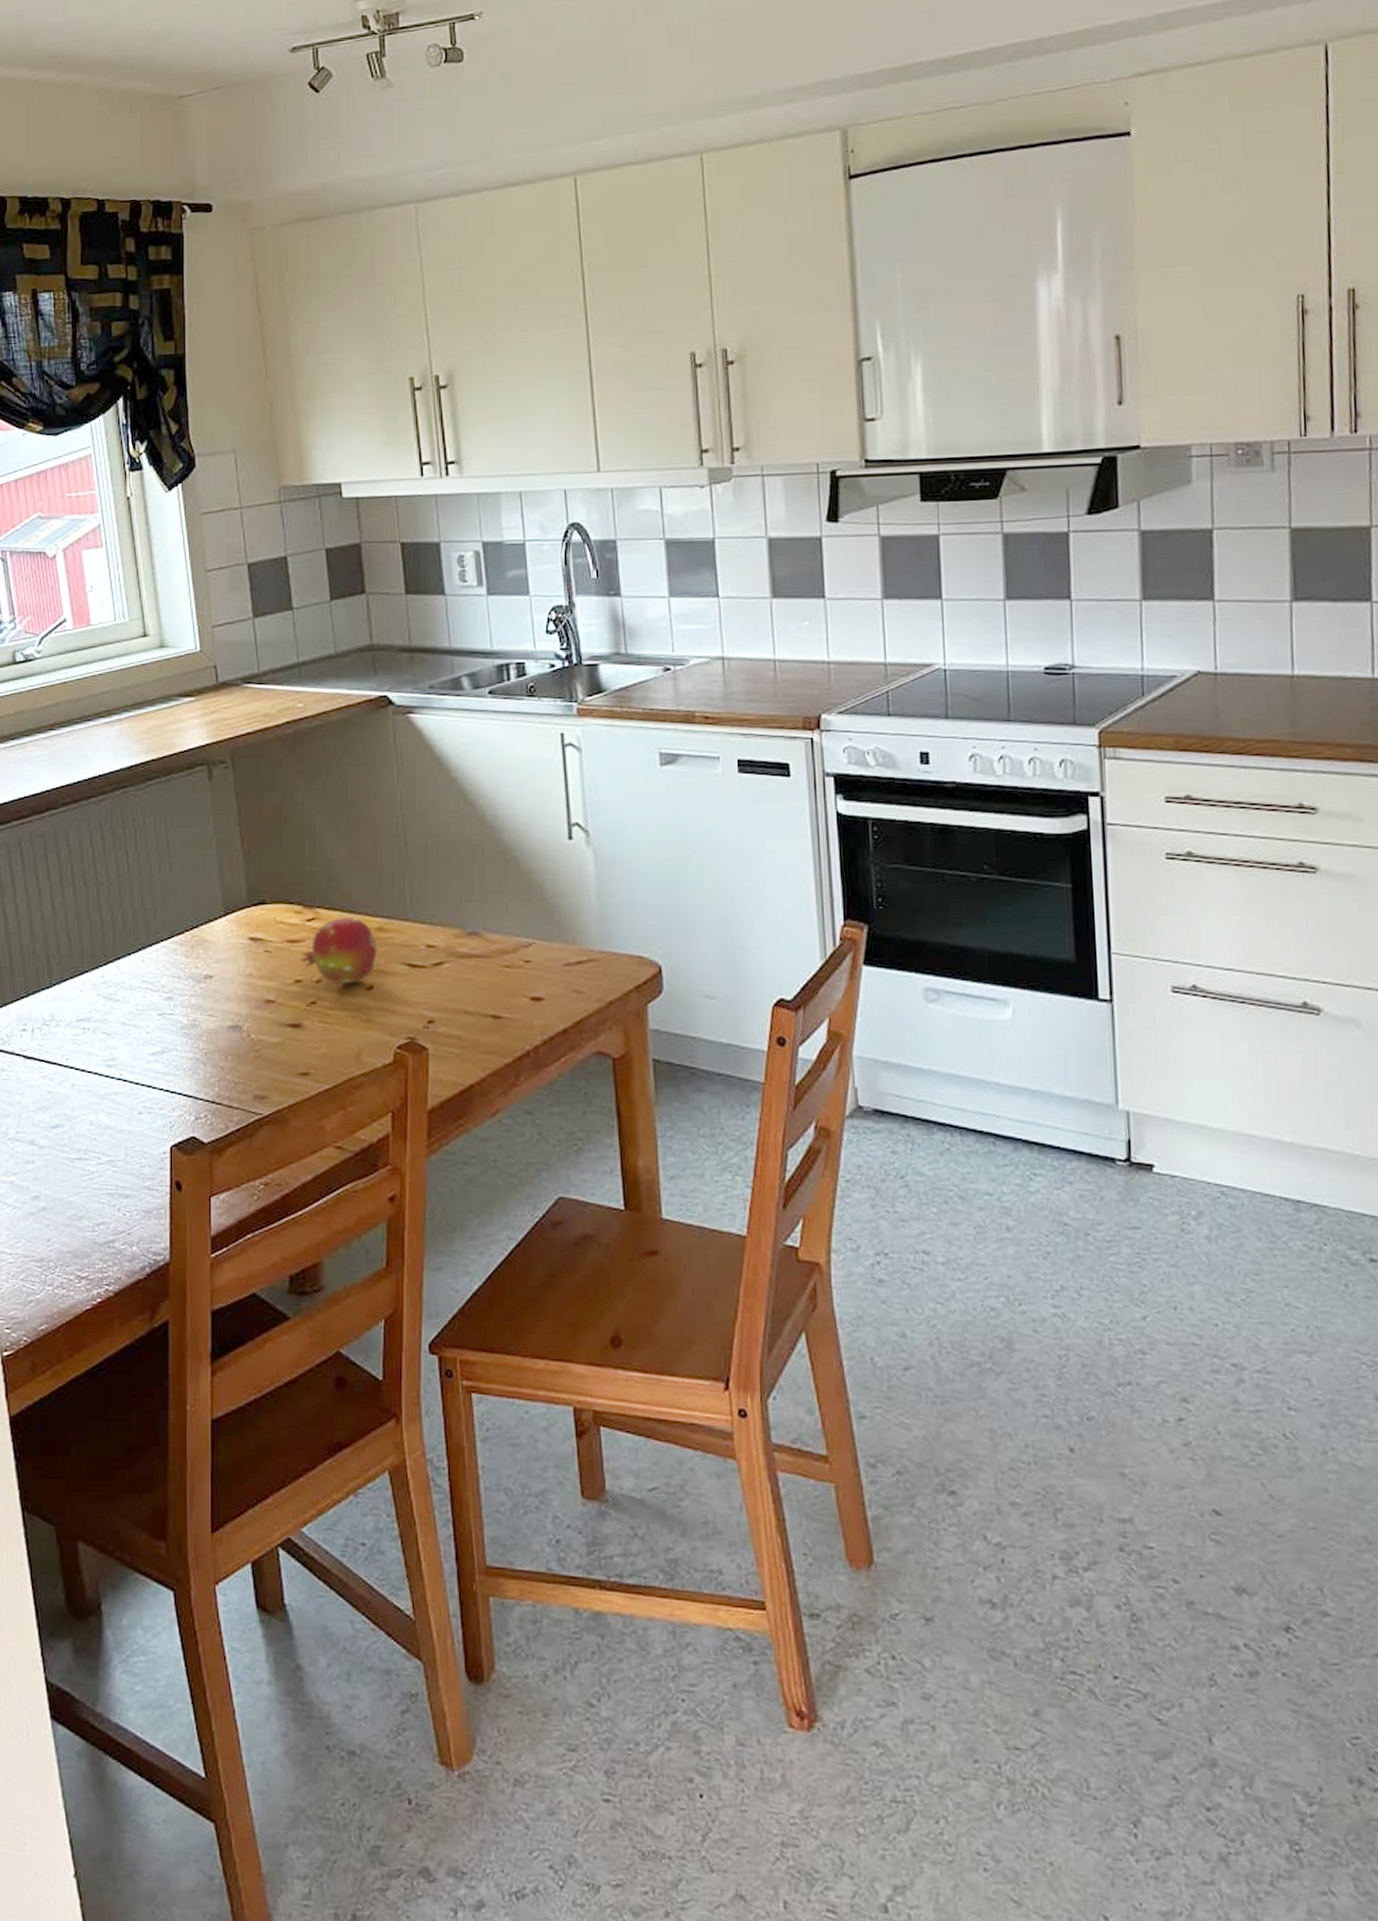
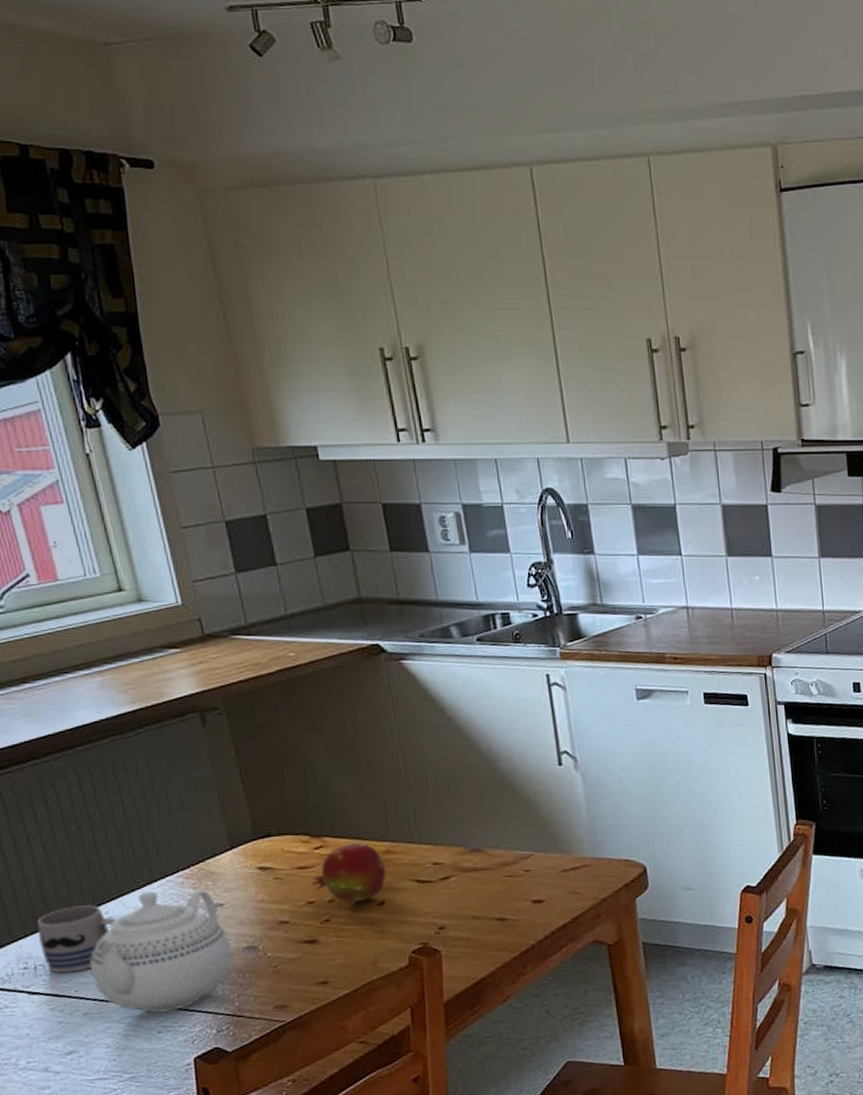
mug: none [39,967,112,1039] -> present [37,905,117,973]
teapot: none [82,956,217,1092] -> present [89,890,233,1013]

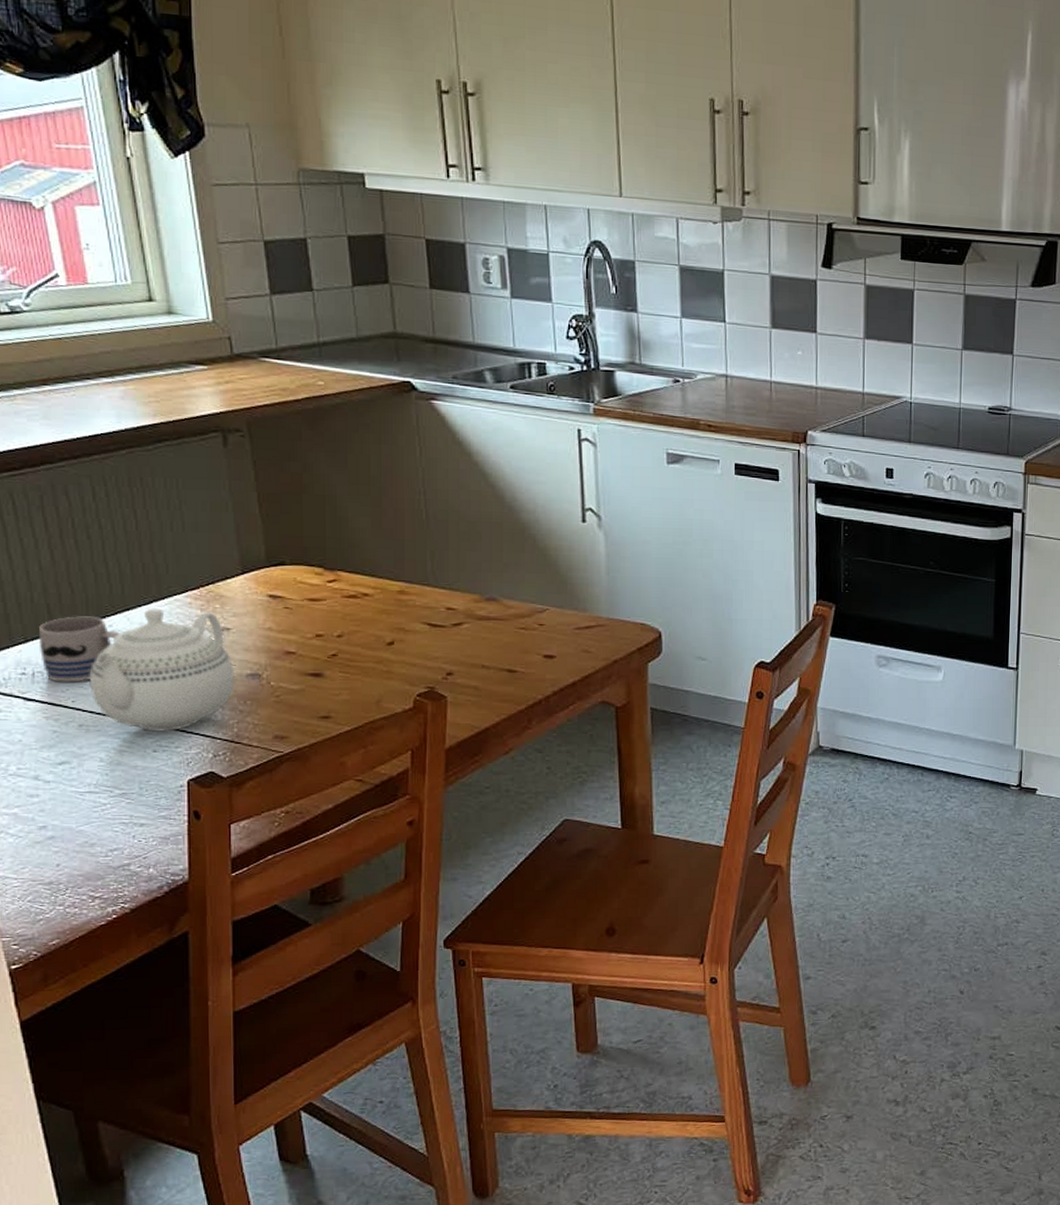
fruit: present [311,843,387,902] -> none [321,580,398,639]

